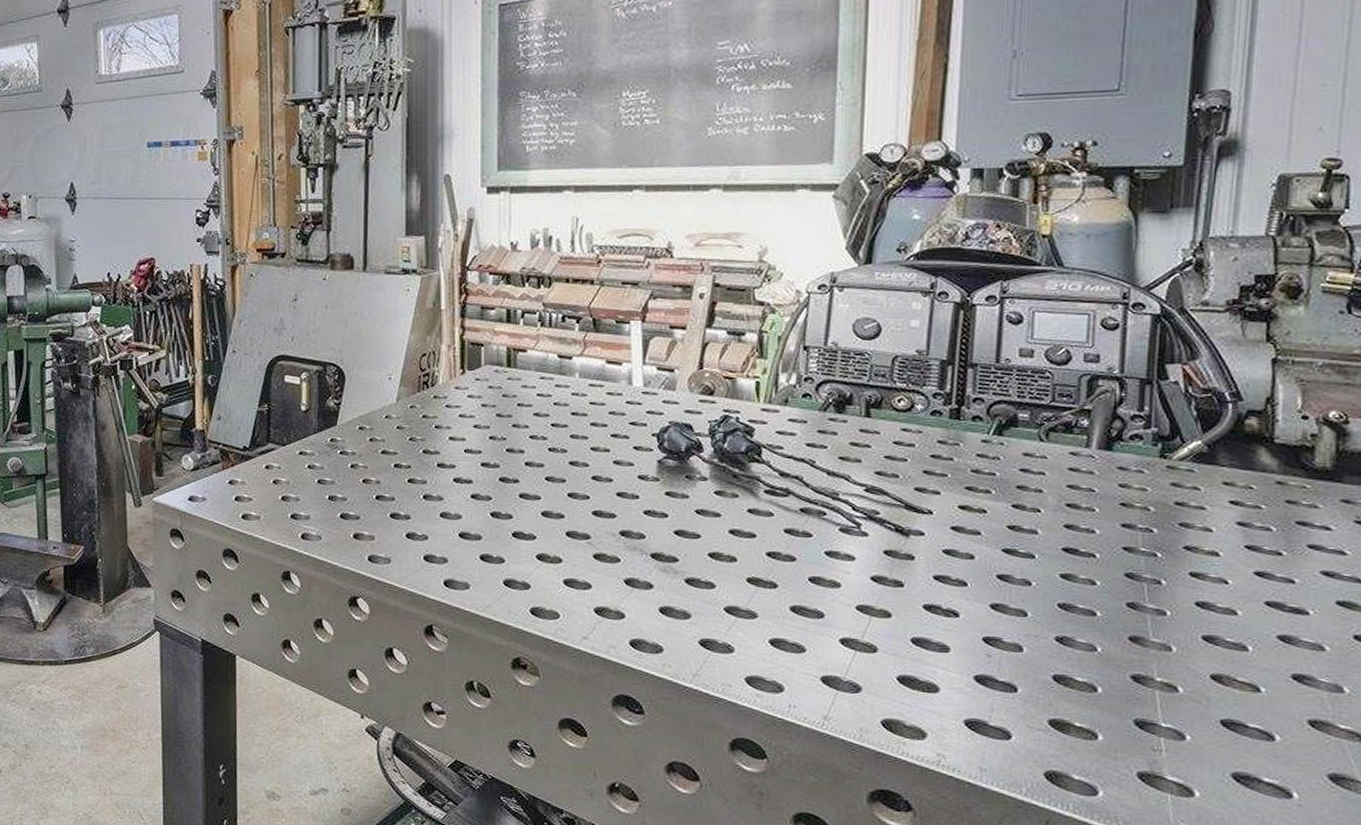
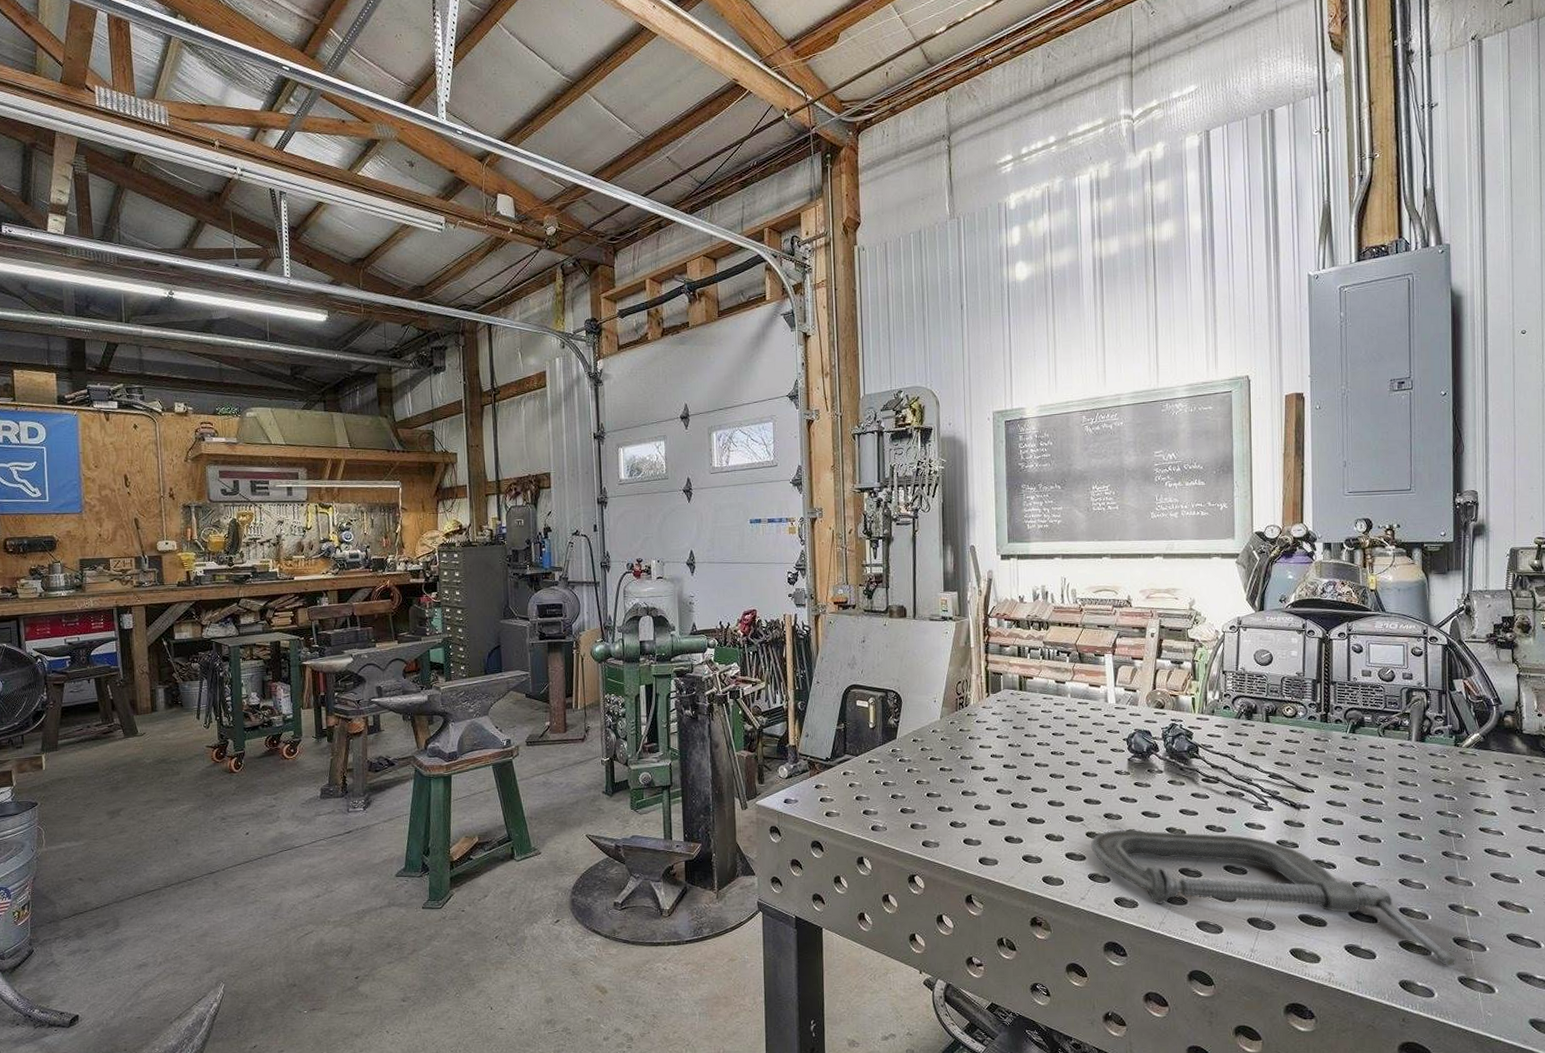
c clamp: none [600,552,1138,756] -> present [1091,829,1457,966]

